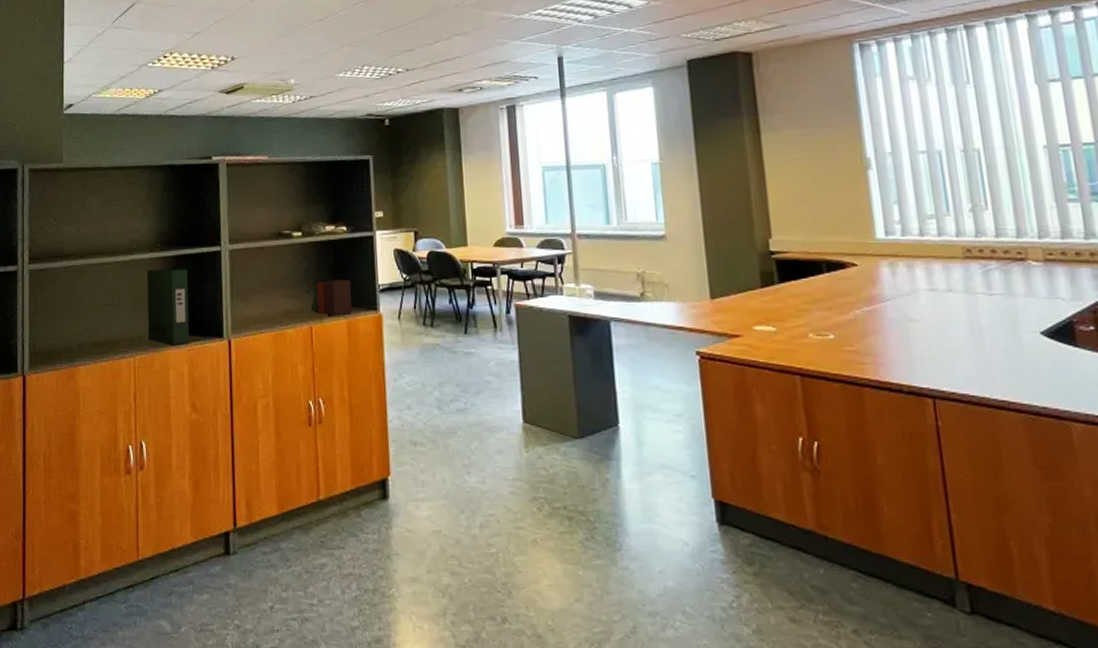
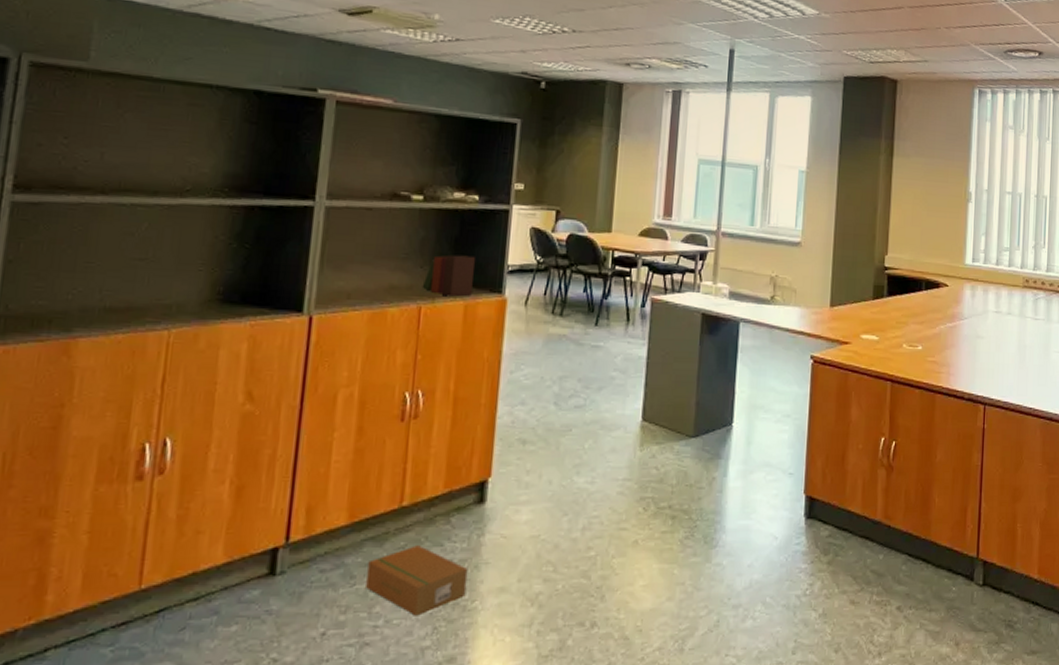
binder: present [147,268,189,346] -> none [194,220,264,319]
box: none [299,535,383,598] -> present [366,545,468,616]

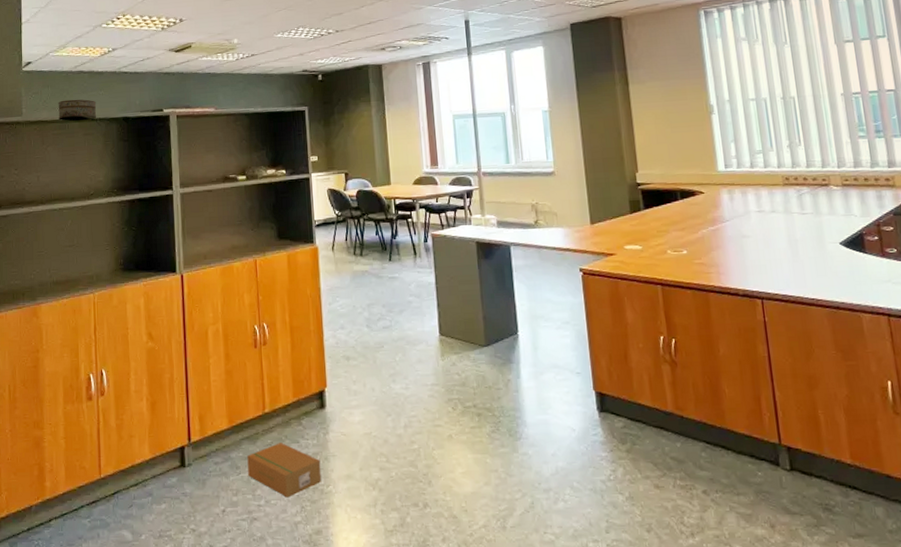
decorative box: none [150,49,216,86] -> present [58,99,97,122]
books: present [422,254,475,297] -> none [254,216,291,250]

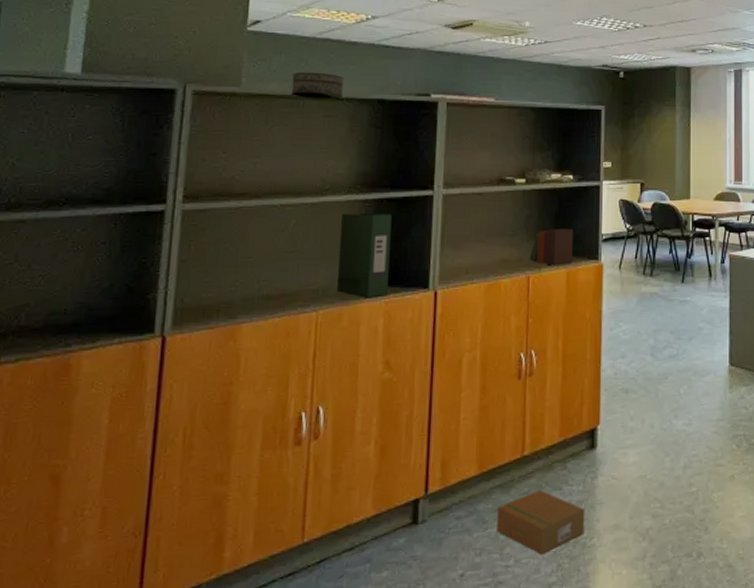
binder: none [105,211,145,282] -> present [337,212,392,298]
books: none [254,216,291,250] -> present [529,228,573,266]

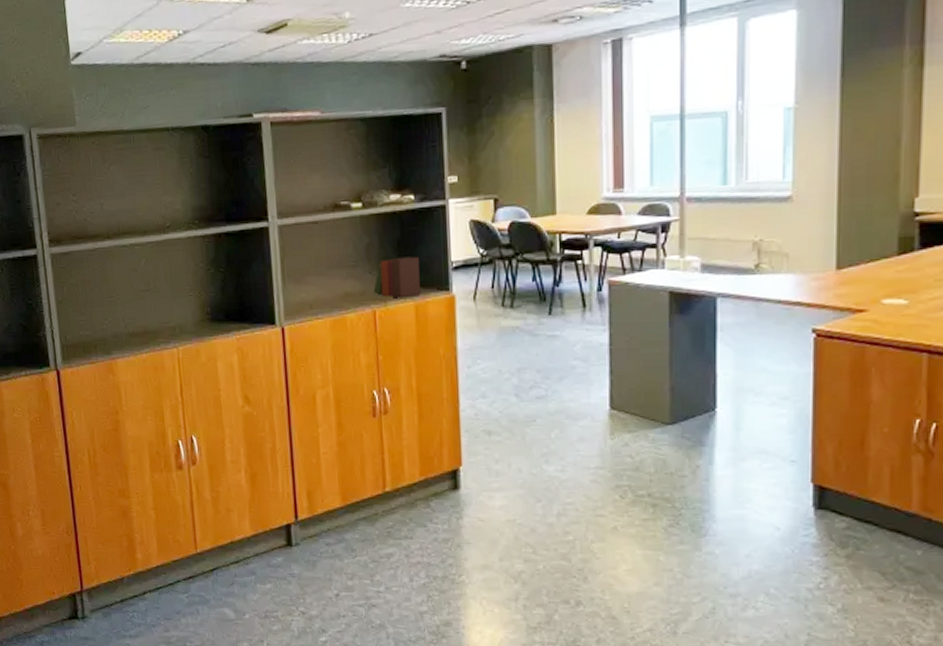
decorative box: present [291,71,345,100] -> none [119,102,169,132]
binder: present [337,212,392,298] -> none [185,248,238,335]
box: present [497,490,585,555] -> none [364,526,453,585]

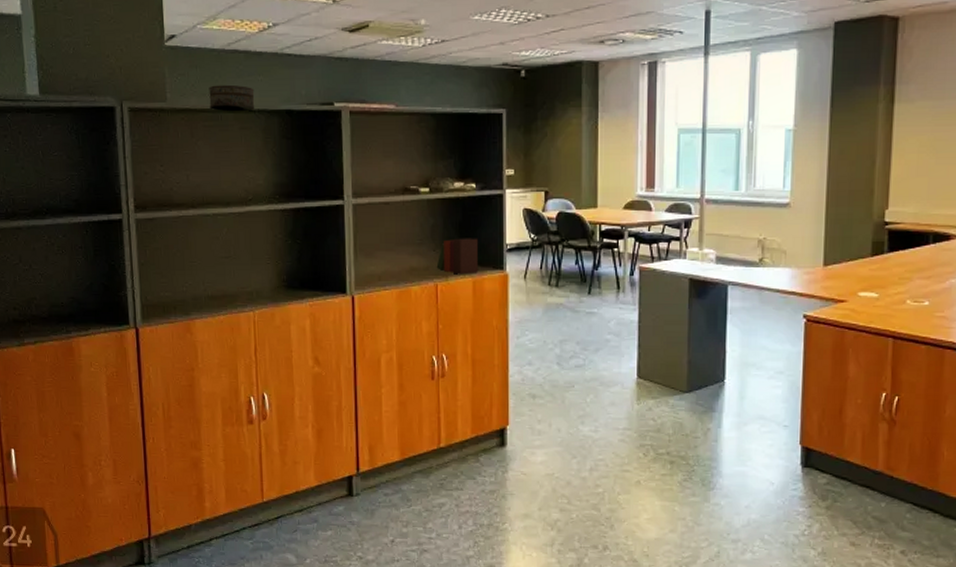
decorative box: none [119,102,169,132] -> present [209,84,255,112]

